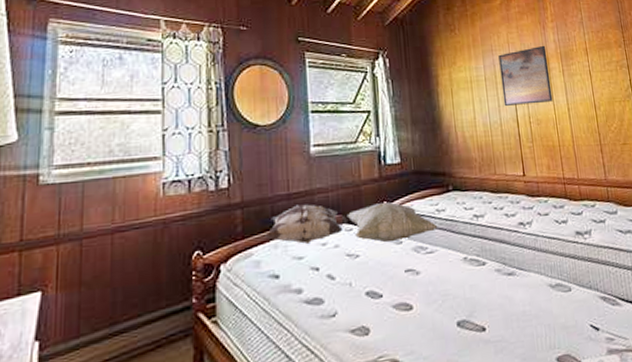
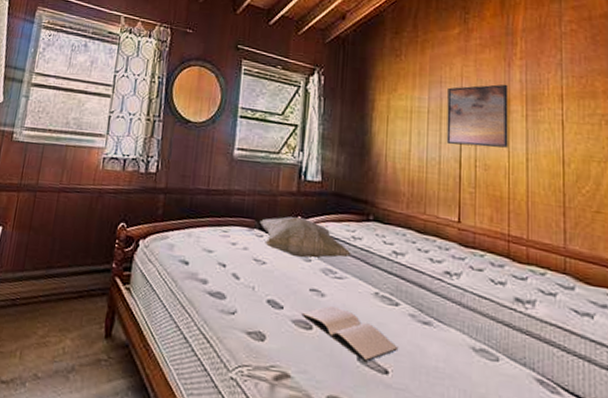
decorative pillow: present [265,204,343,245] -> none [181,201,254,241]
book: none [400,281,490,325] -> present [301,306,397,362]

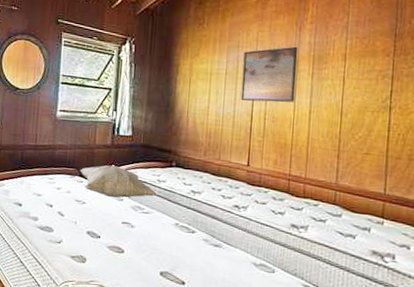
book: present [301,306,397,362] -> none [115,235,193,276]

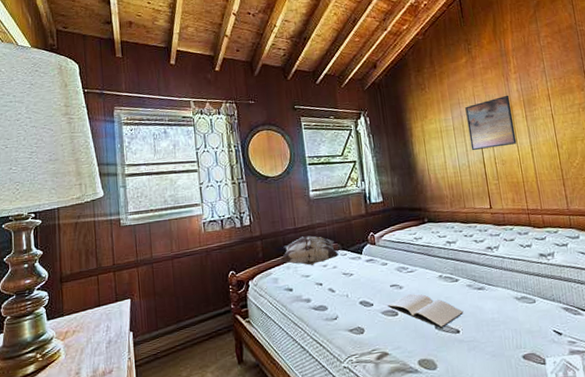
decorative pillow: none [14,155,75,186] -> present [280,235,339,266]
decorative pillow: present [80,165,157,198] -> none [341,232,416,264]
book: none [115,235,193,276] -> present [387,293,463,328]

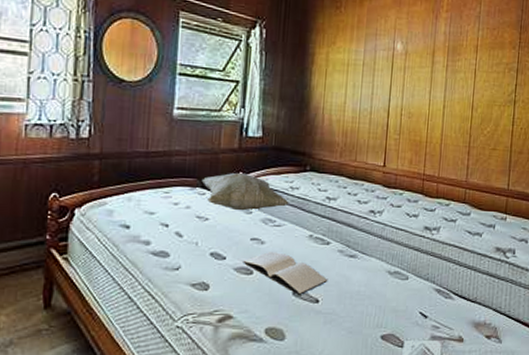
decorative pillow: present [280,235,339,266] -> none [120,163,196,202]
decorative pillow: none [341,232,416,264] -> present [201,172,289,211]
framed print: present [465,95,517,151] -> none [378,36,434,97]

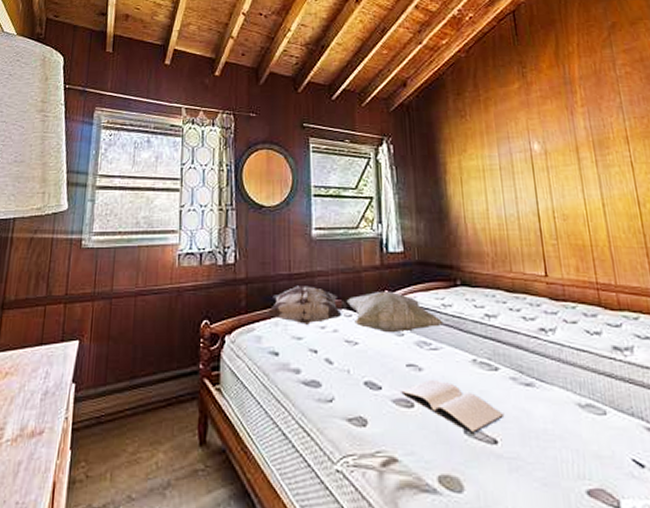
decorative pillow: none [120,163,196,202] -> present [267,286,342,326]

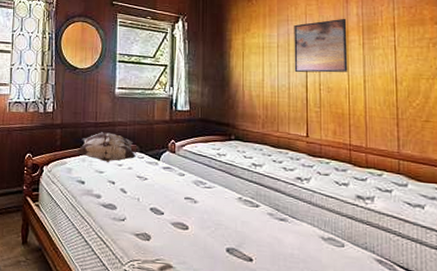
decorative pillow: present [346,290,444,333] -> none [140,140,218,174]
book: present [401,380,503,433] -> none [179,210,259,253]
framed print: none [516,132,583,199] -> present [294,18,348,73]

